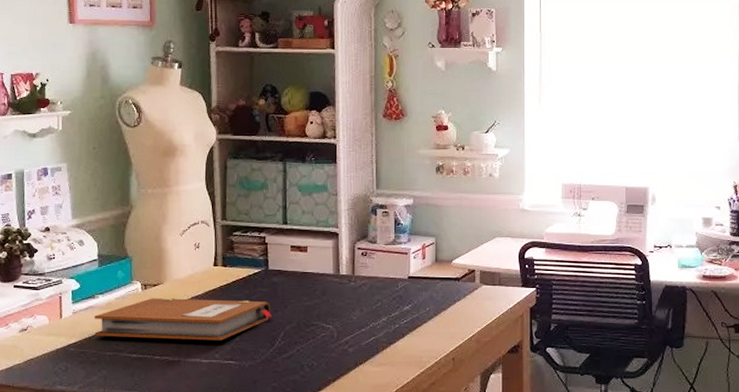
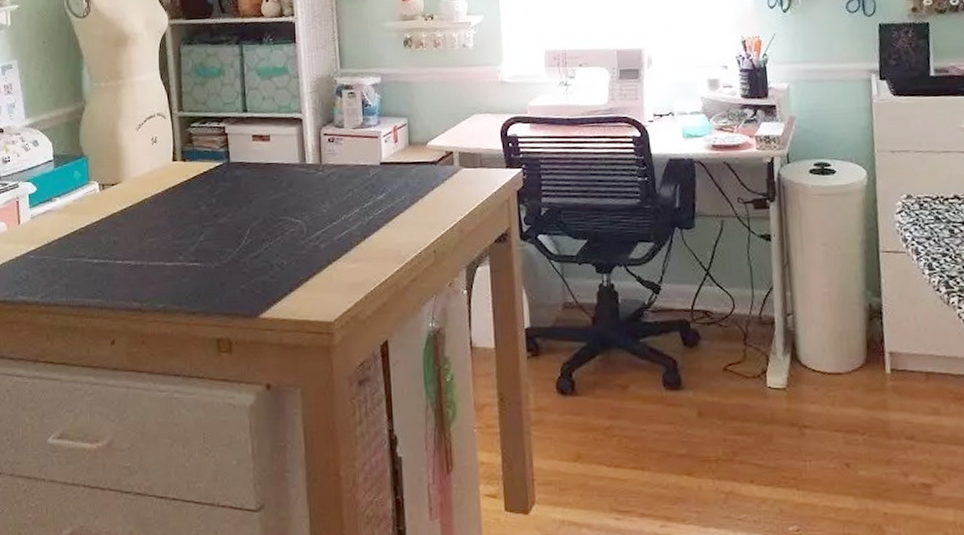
notebook: present [94,298,272,341] -> none [52,196,237,242]

